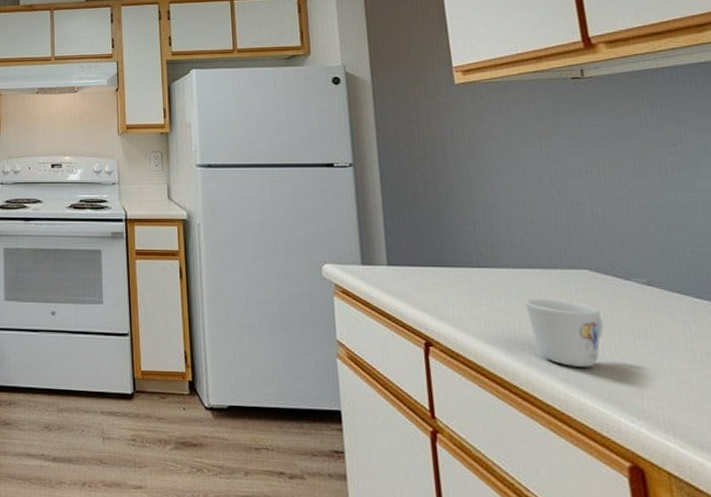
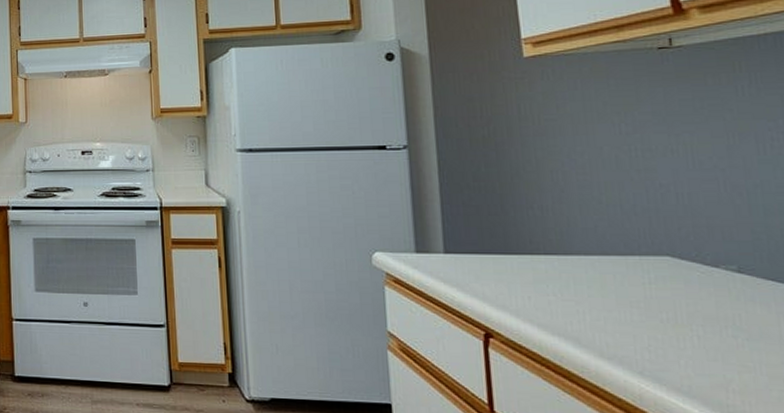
mug: present [525,299,604,367] -> none [597,287,686,360]

